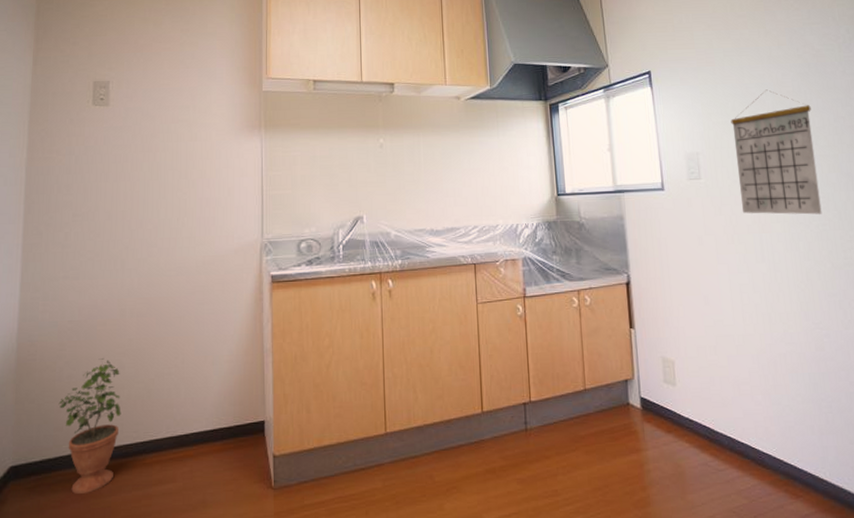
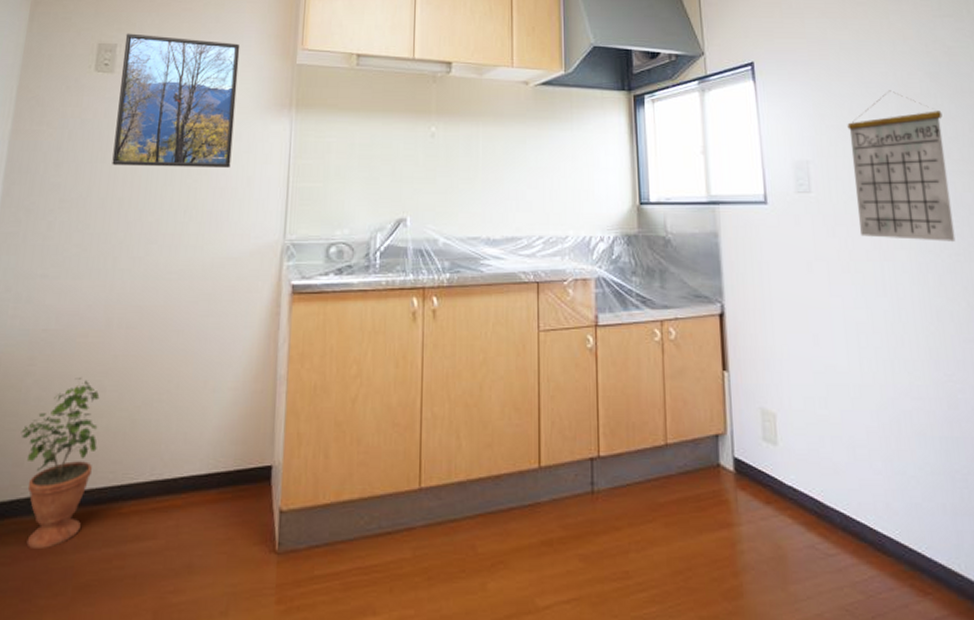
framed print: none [114,71,214,184] -> present [112,33,240,169]

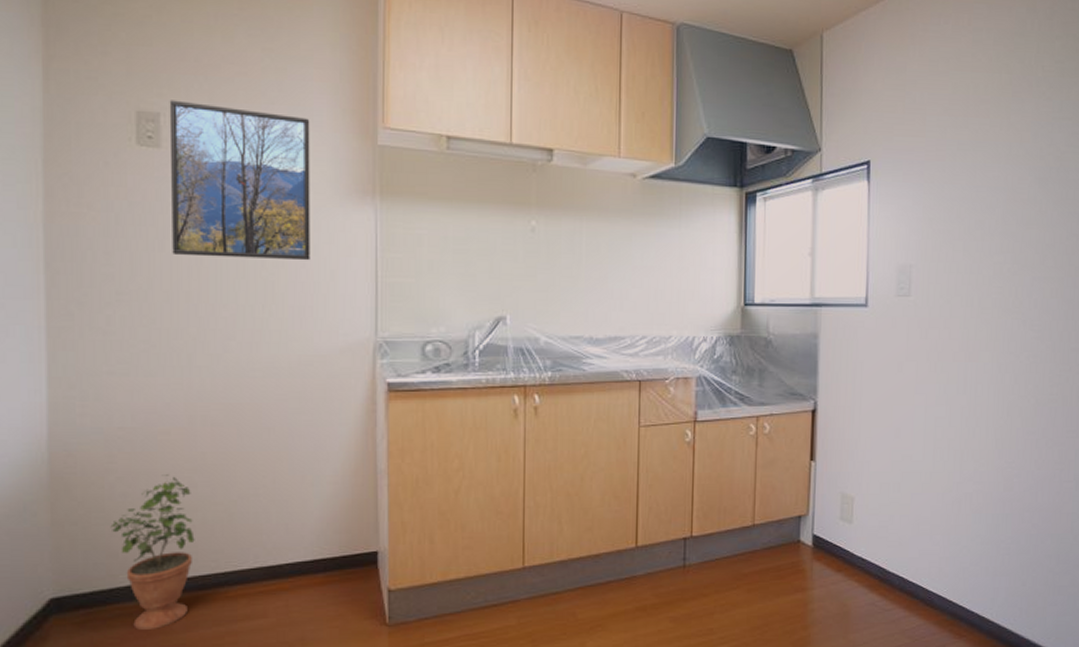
calendar: present [847,90,956,242] -> none [951,195,1044,344]

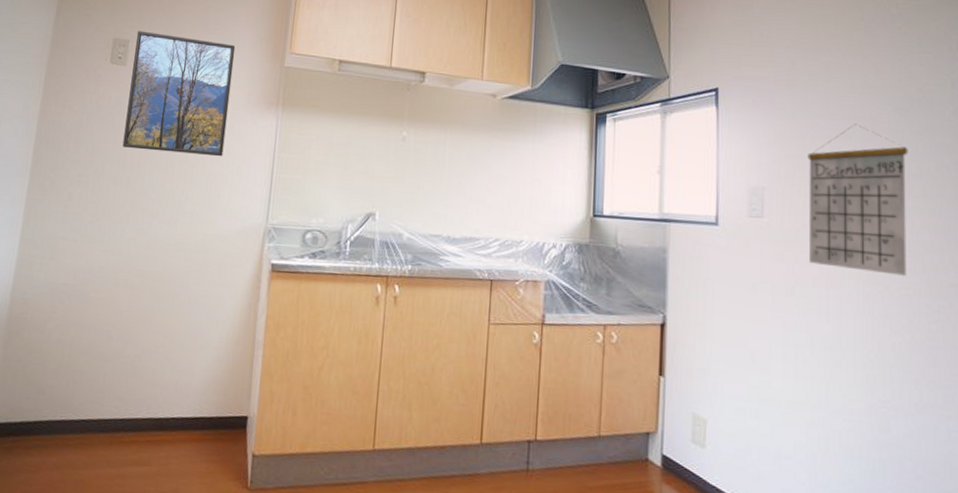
potted plant: present [110,475,195,630] -> none [44,326,108,463]
calendar: none [951,195,1044,344] -> present [807,123,908,276]

